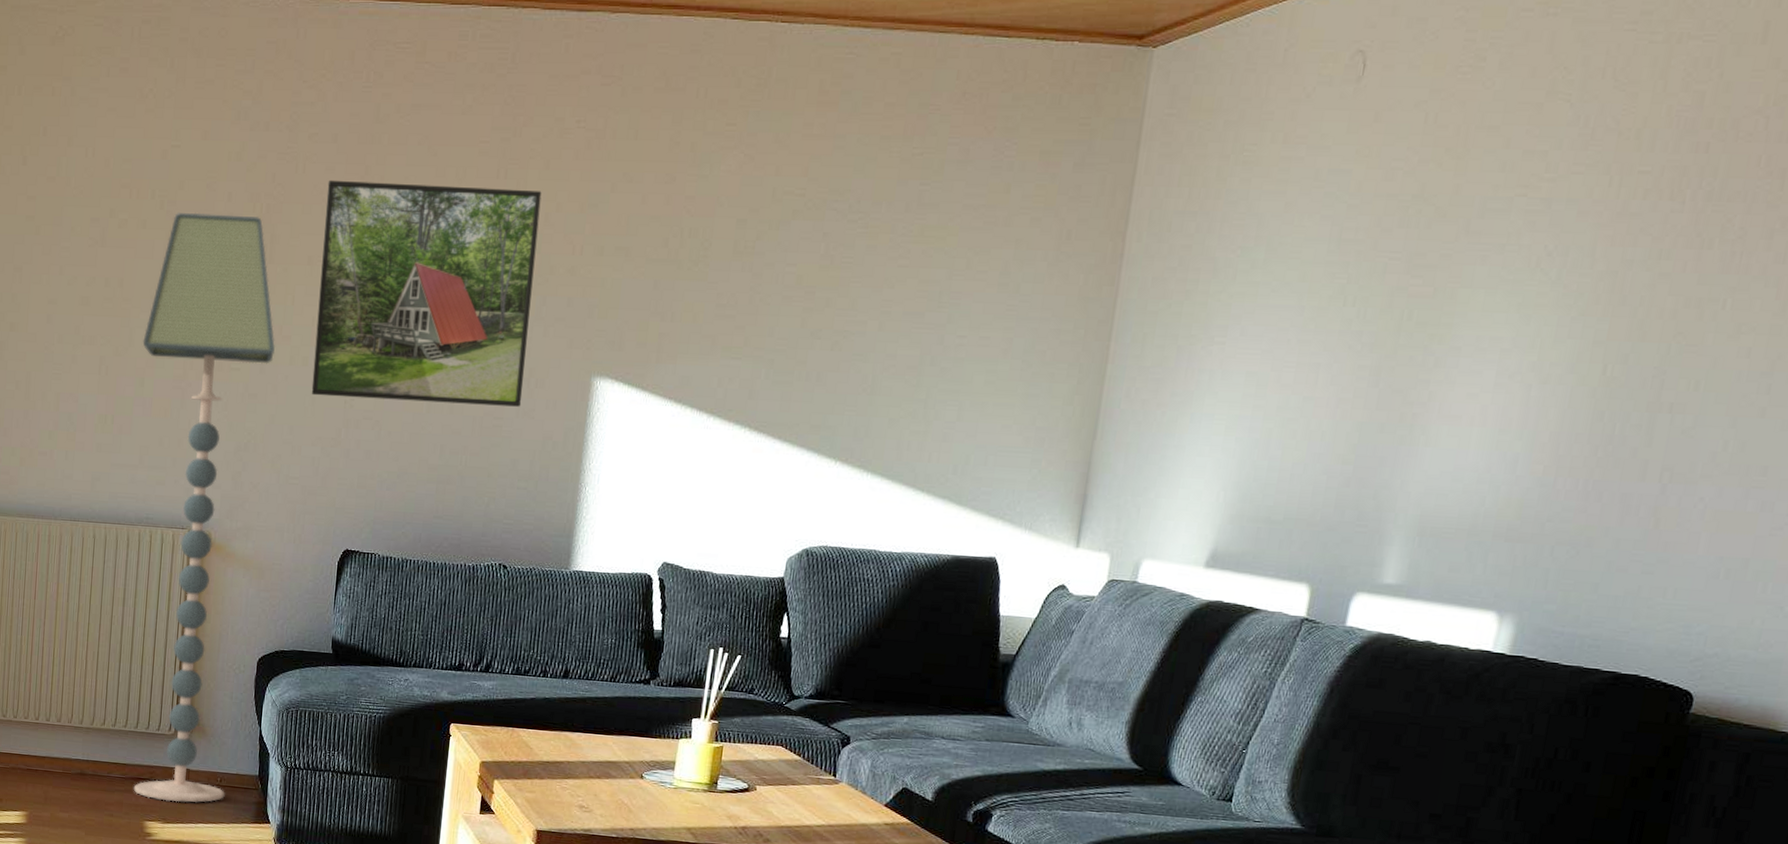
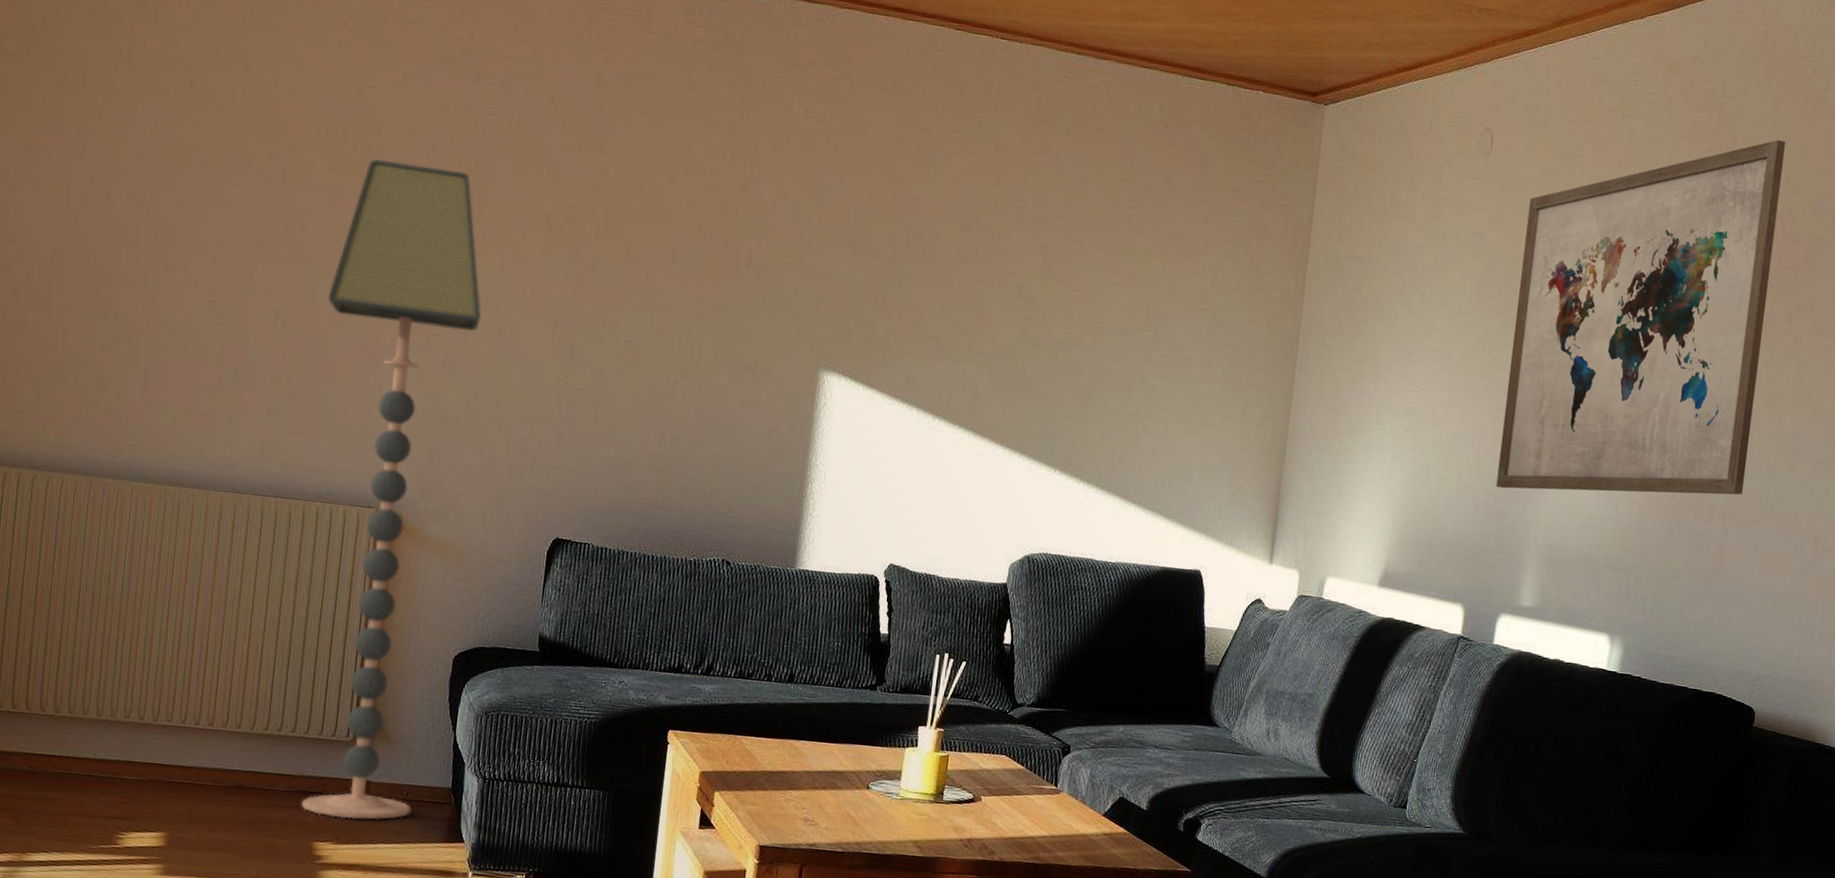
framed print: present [311,180,542,407] -> none [520,141,769,396]
wall art: none [1355,17,1777,455] -> present [1496,139,1786,495]

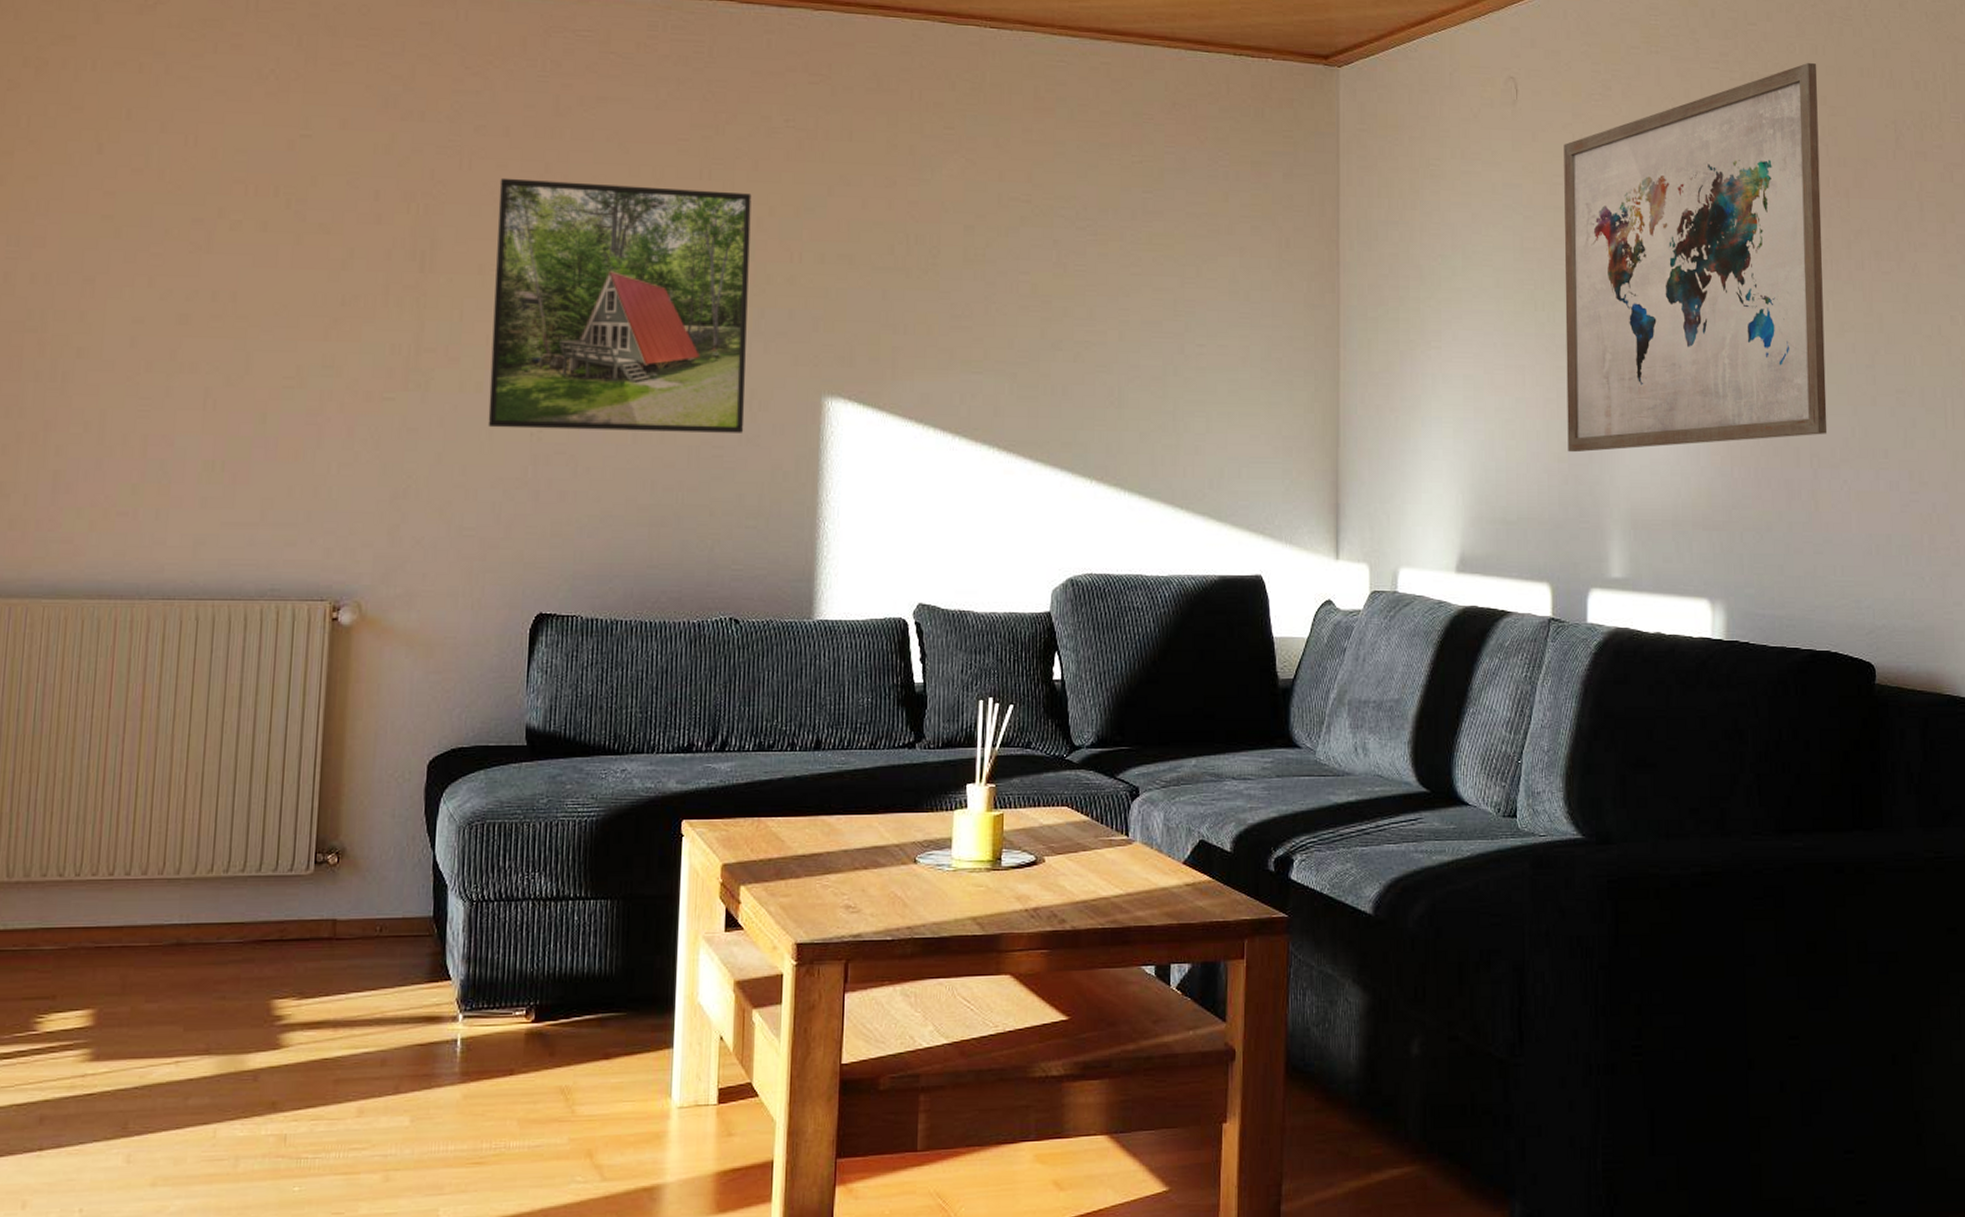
floor lamp: present [301,159,482,820] -> none [255,213,441,968]
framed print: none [520,141,769,396] -> present [487,177,752,433]

